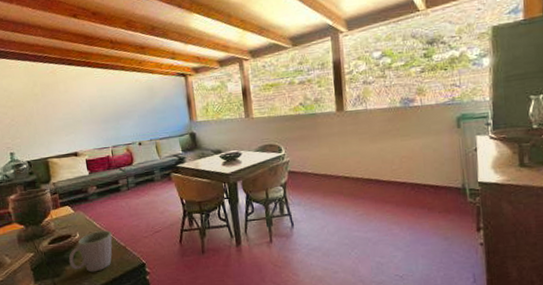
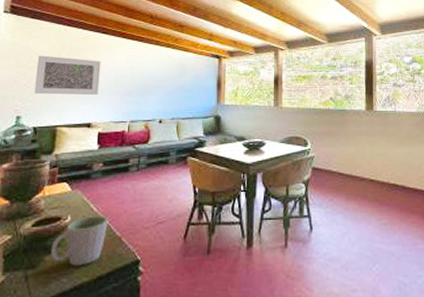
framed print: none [13,92,78,131] -> present [34,55,101,95]

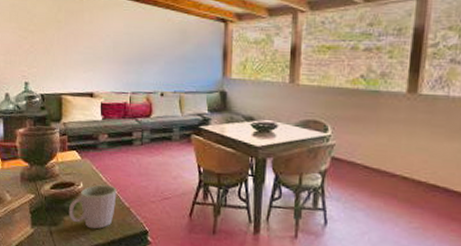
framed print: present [34,55,101,95] -> none [36,17,98,62]

